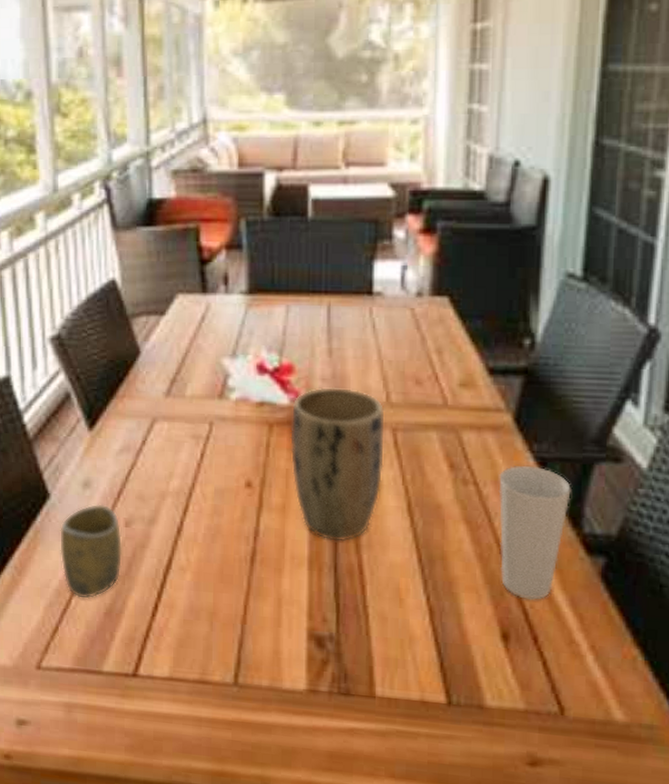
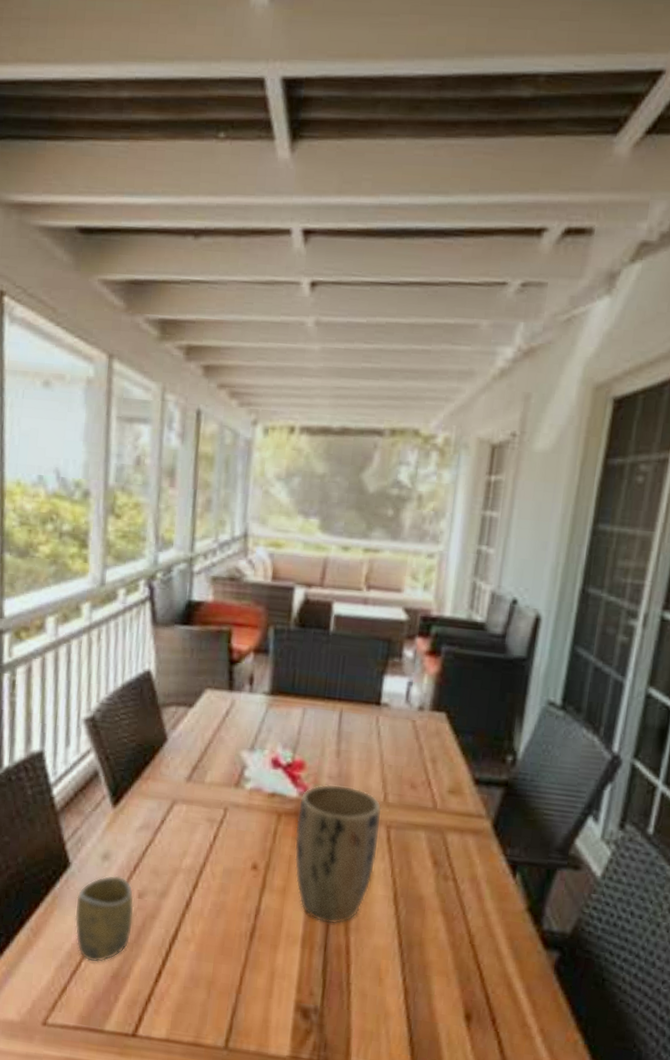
cup: present [498,465,571,600] -> none [469,866,536,986]

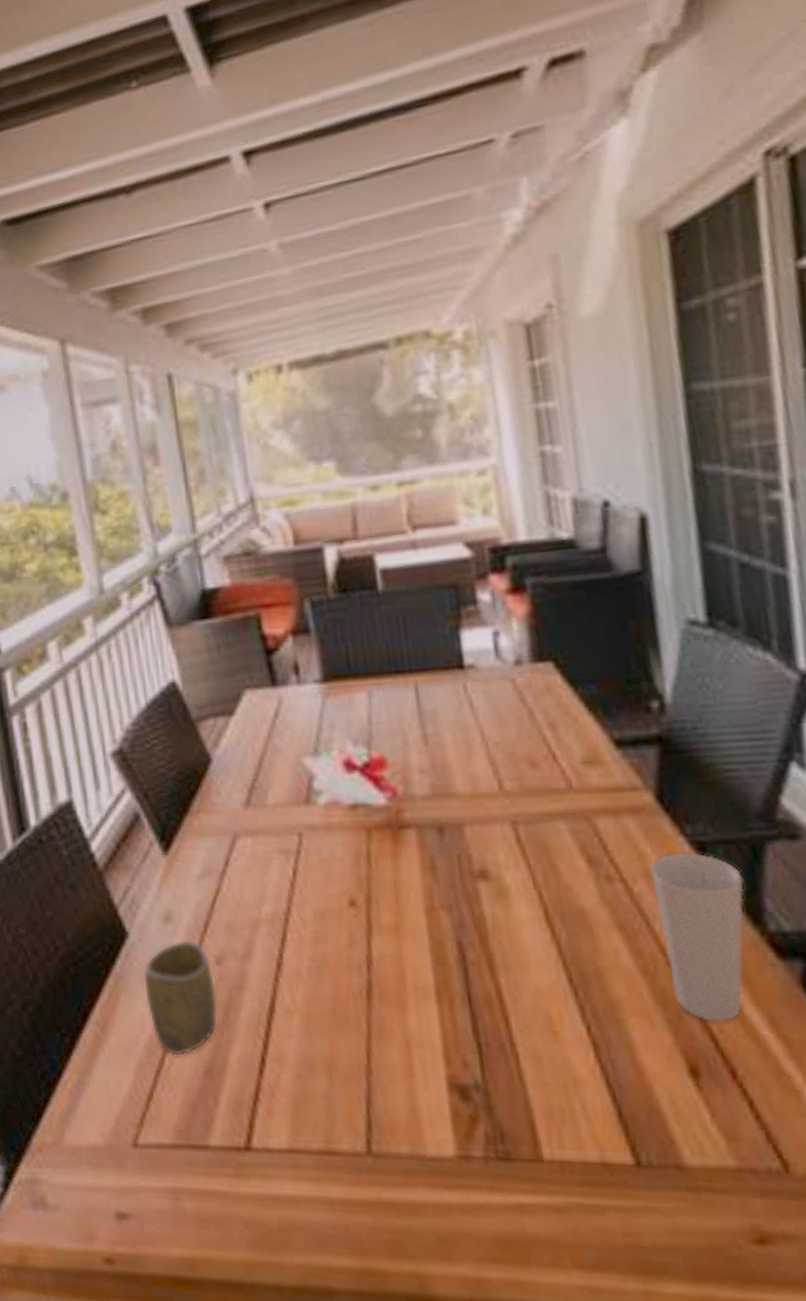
plant pot: present [294,784,382,924] -> none [389,778,510,964]
cup: none [469,866,536,986] -> present [649,852,744,1022]

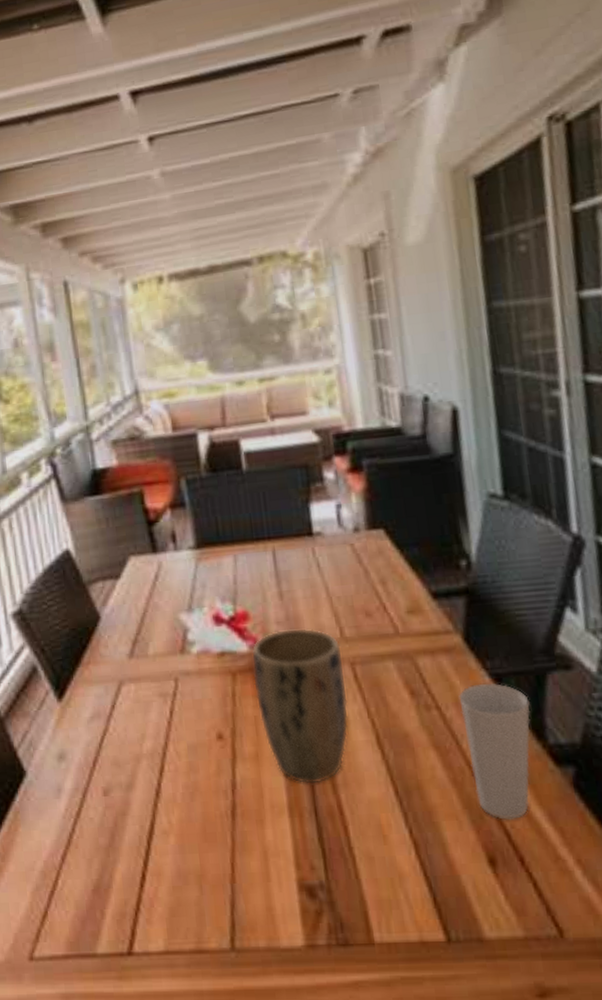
cup: present [143,940,218,1056] -> none [39,775,105,877]
plant pot: none [389,778,510,964] -> present [251,628,349,784]

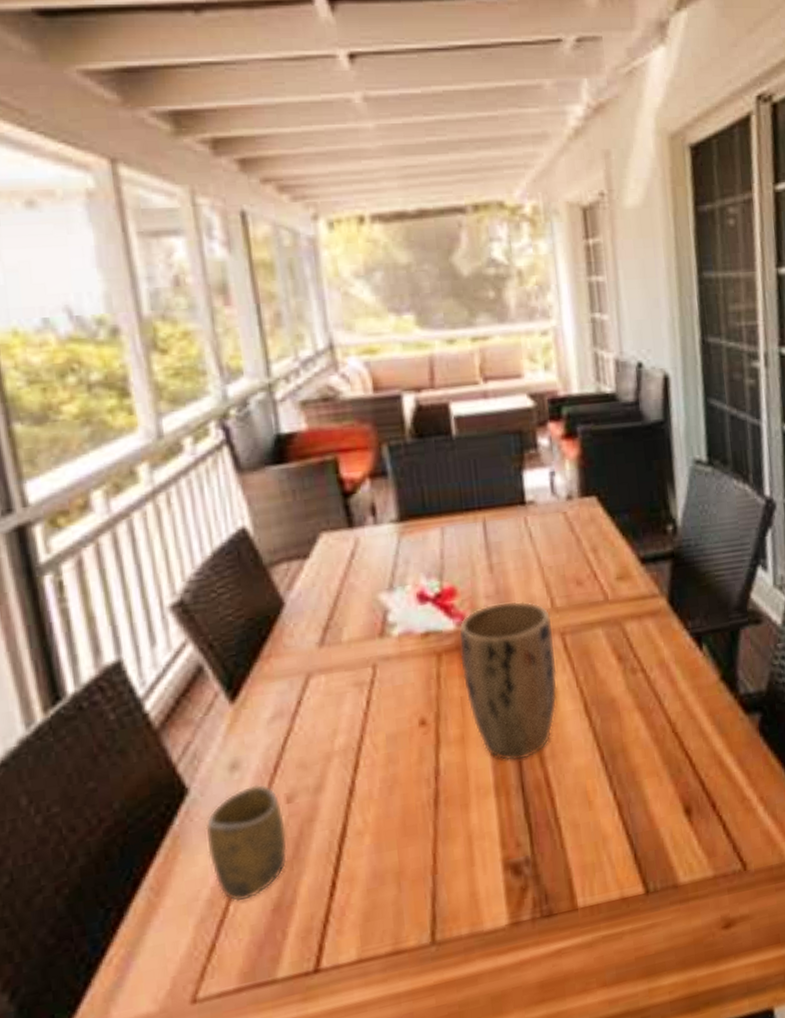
cup: none [39,775,105,877] -> present [205,783,288,902]
cup: present [459,683,531,820] -> none [662,641,725,770]

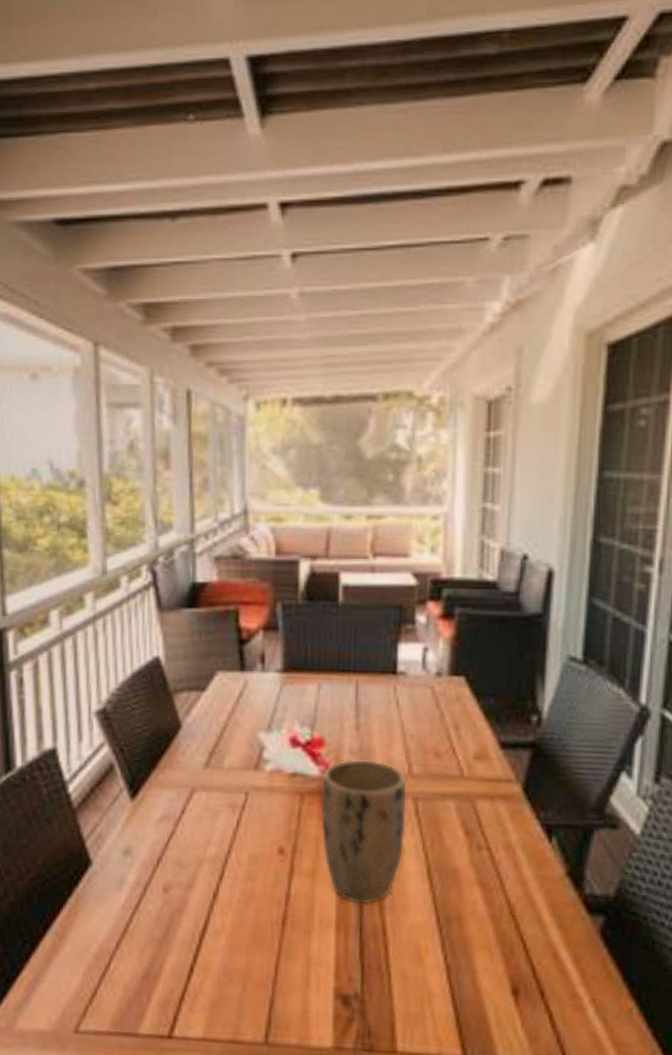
cup: present [205,783,288,902] -> none [100,870,161,963]

